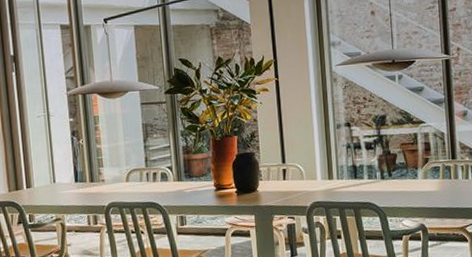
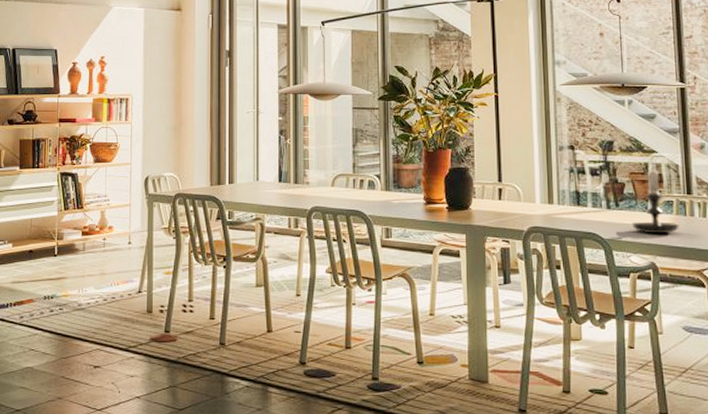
candle holder: none [403,137,446,198] -> present [631,167,680,233]

